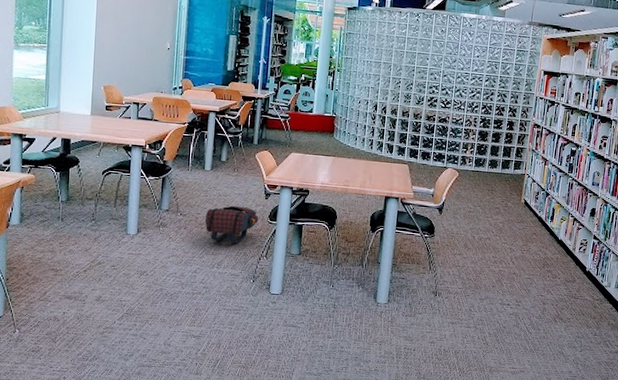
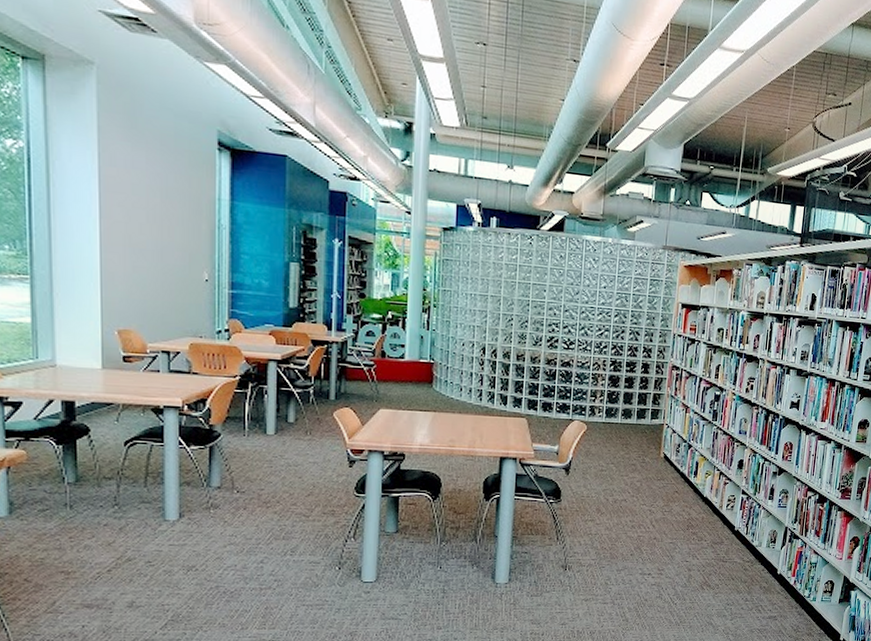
satchel: present [205,205,259,244] -> none [270,477,342,524]

